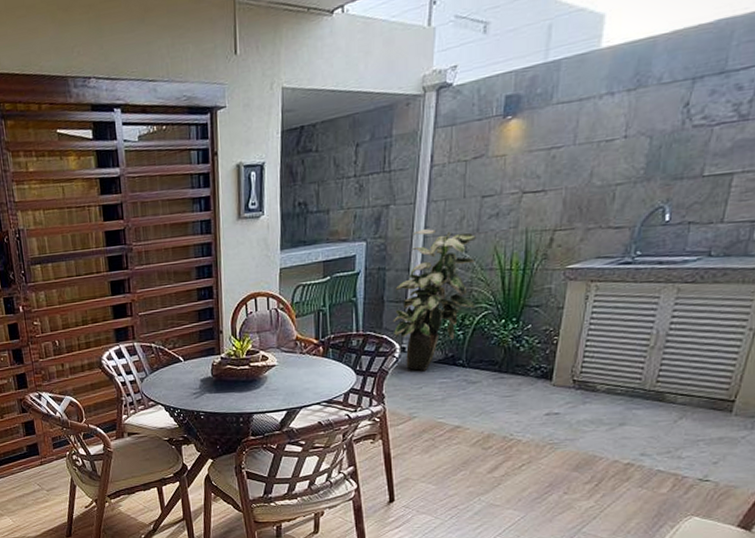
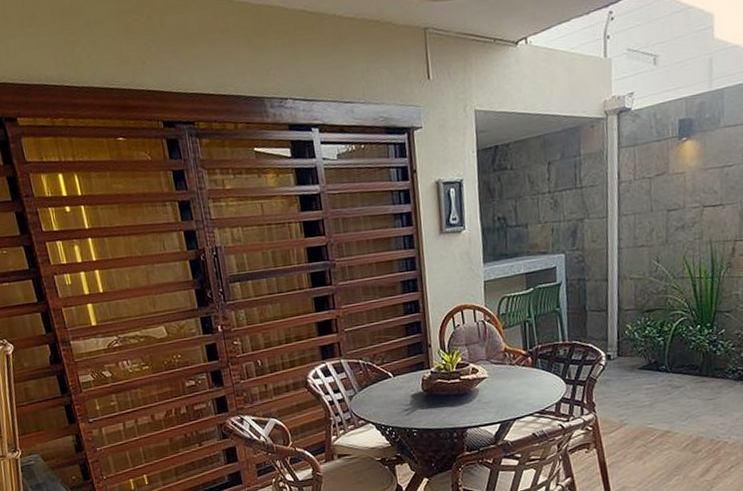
indoor plant: present [392,229,477,372] -> none [596,241,672,378]

